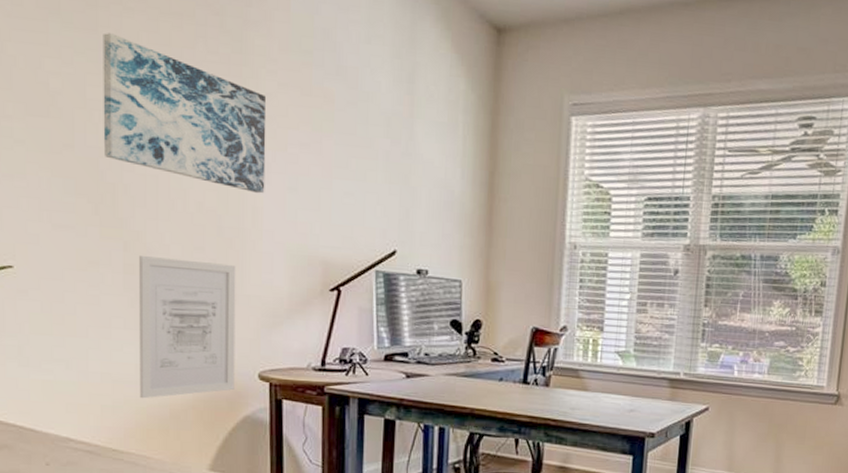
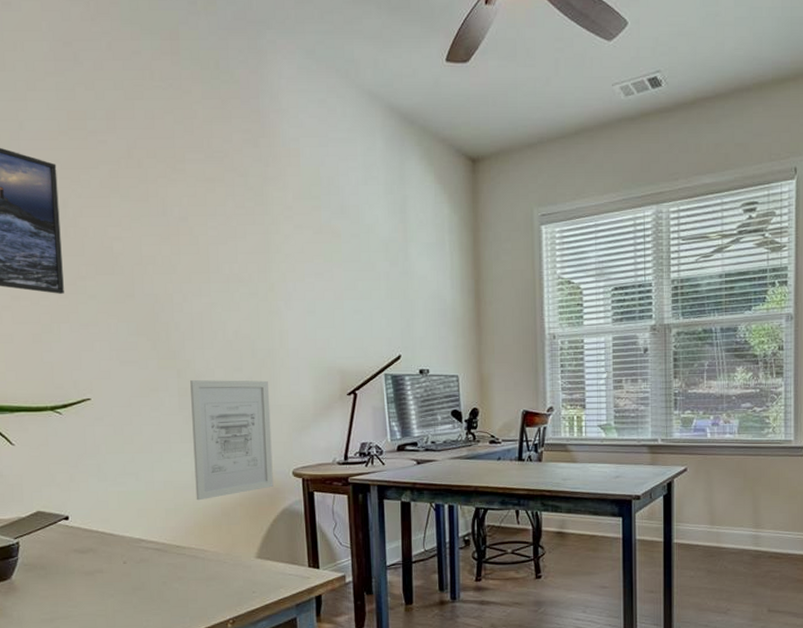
wall art: present [103,33,267,194] -> none [153,201,289,319]

